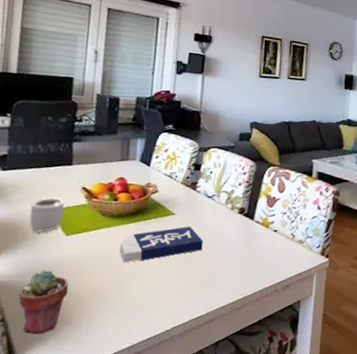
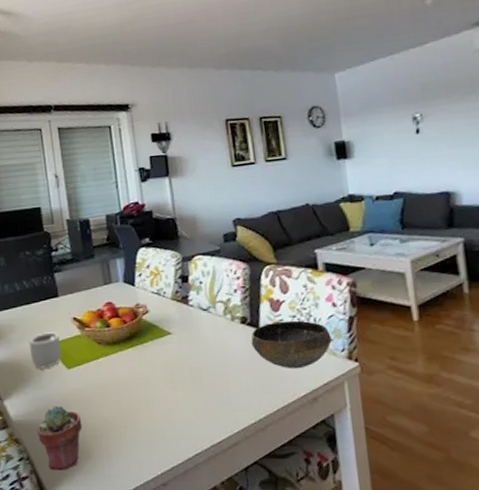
book: present [119,226,203,263] -> none [122,344,209,391]
bowl: none [244,215,312,259] -> present [251,320,332,369]

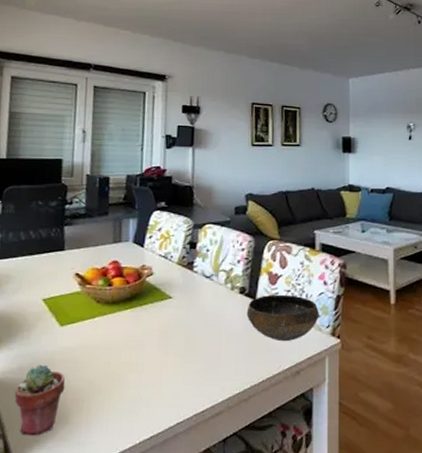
mug: present [29,332,62,369] -> none [23,286,58,324]

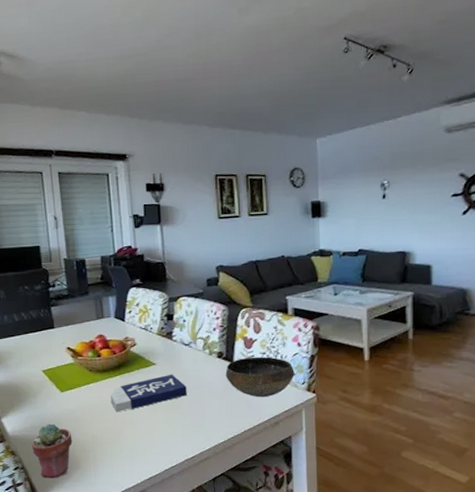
book: none [116,310,204,353] -> present [110,374,187,412]

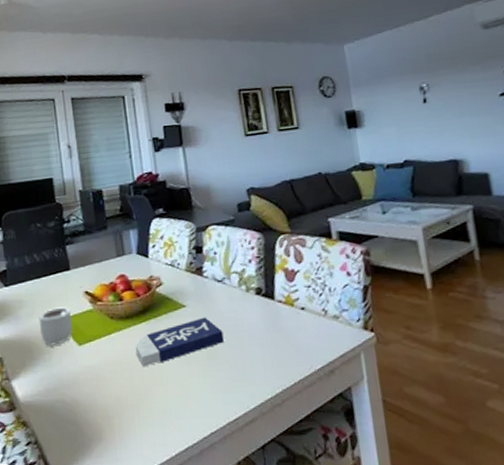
mug: none [26,359,56,391] -> present [38,306,73,346]
potted succulent: present [32,423,73,478] -> none [46,384,94,455]
bowl: present [225,356,295,398] -> none [266,290,347,341]

